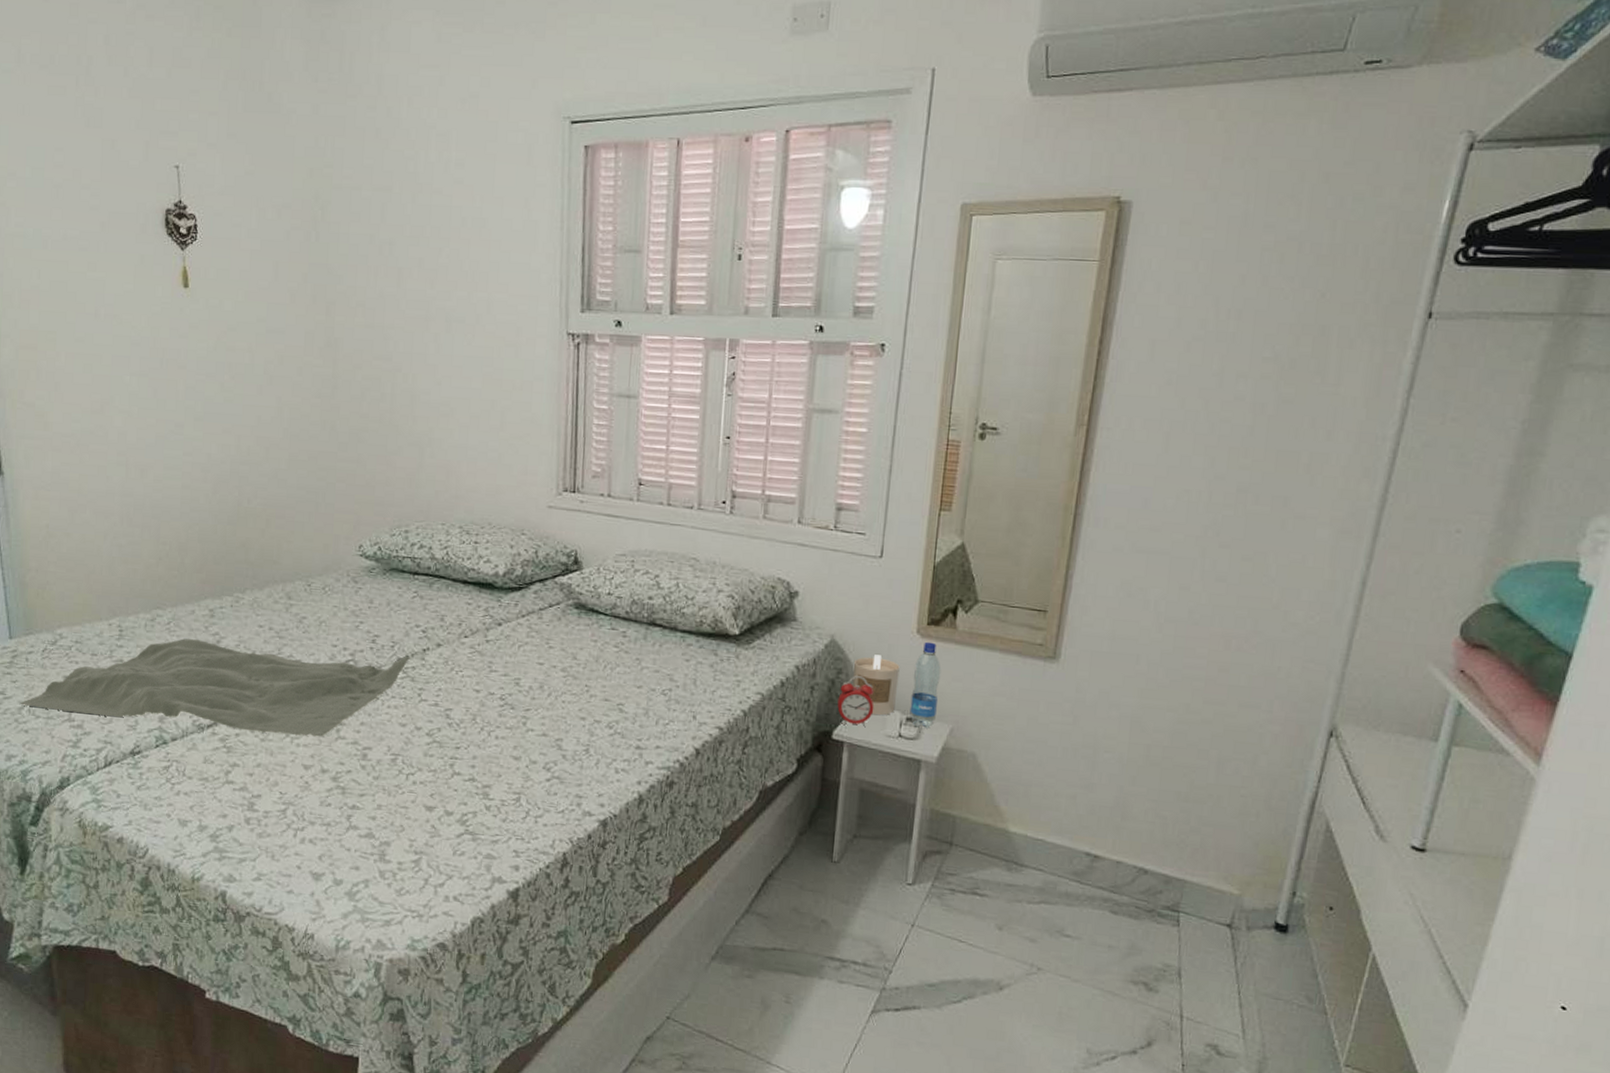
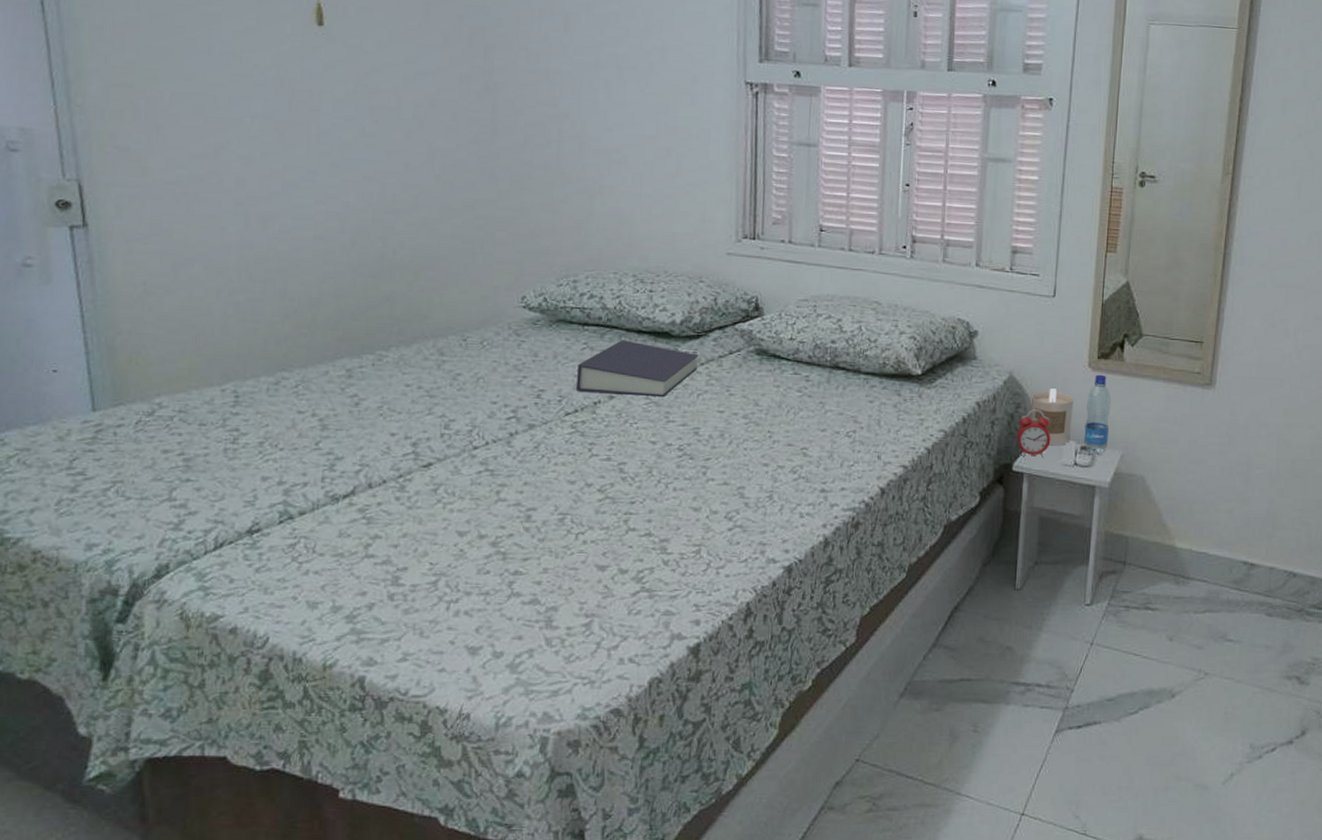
towel: present [19,638,411,737] -> none [104,401,581,501]
book: none [407,590,520,646] -> present [576,340,699,396]

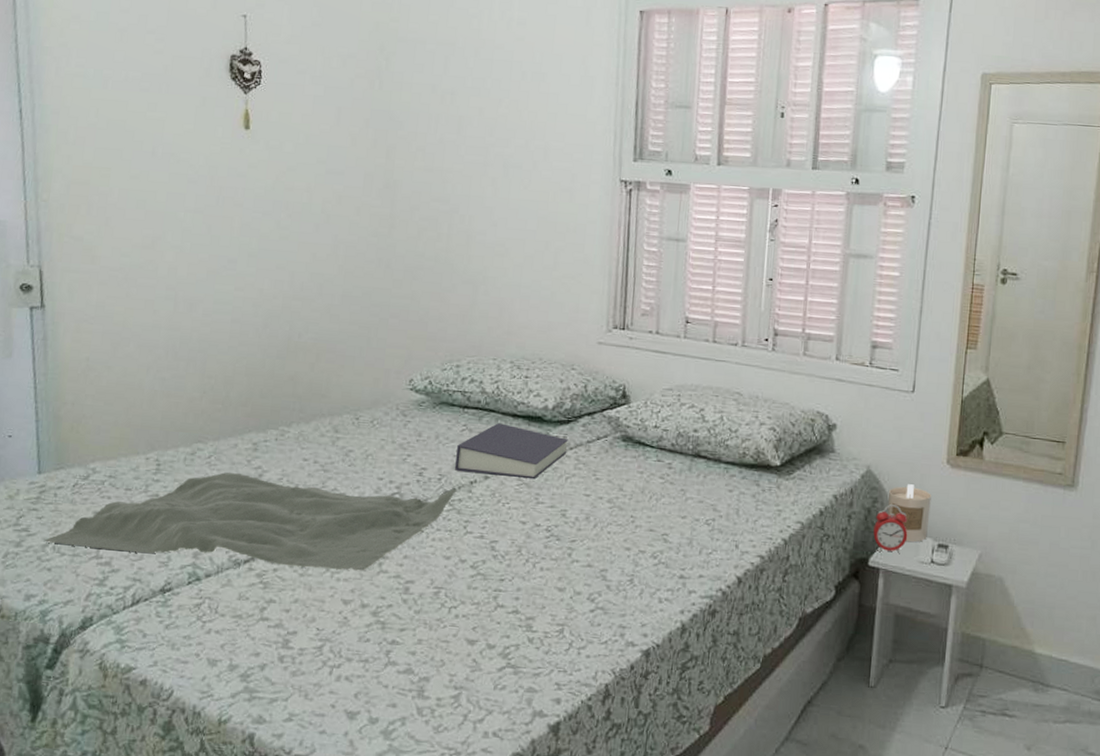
towel: none [104,401,581,501] -> present [43,472,458,571]
bottle: present [1084,374,1112,456] -> none [941,471,970,554]

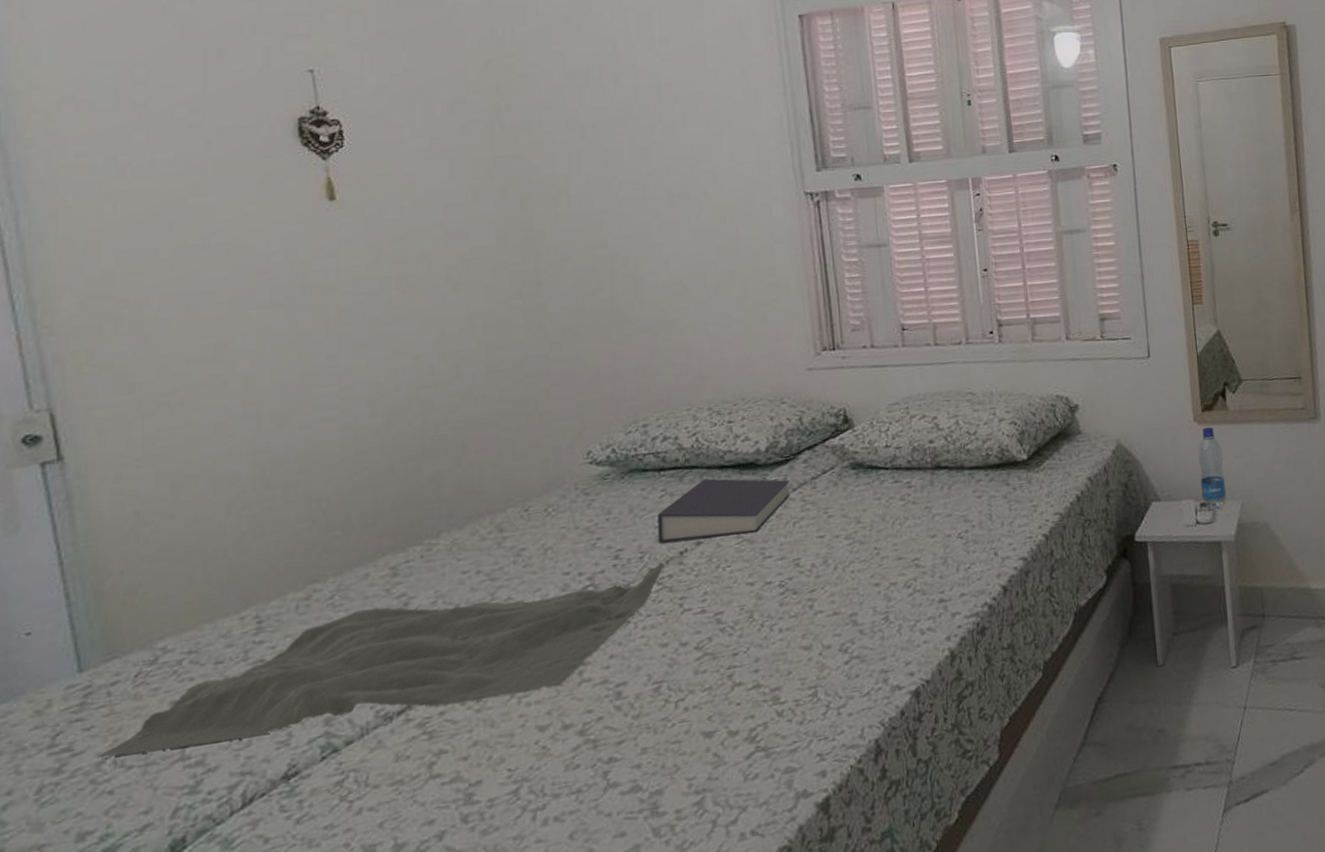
alarm clock: present [873,504,908,553] -> none [1134,473,1169,525]
candle: present [887,484,932,543] -> none [1142,449,1188,509]
bottle: none [941,471,970,554] -> present [1197,426,1226,511]

